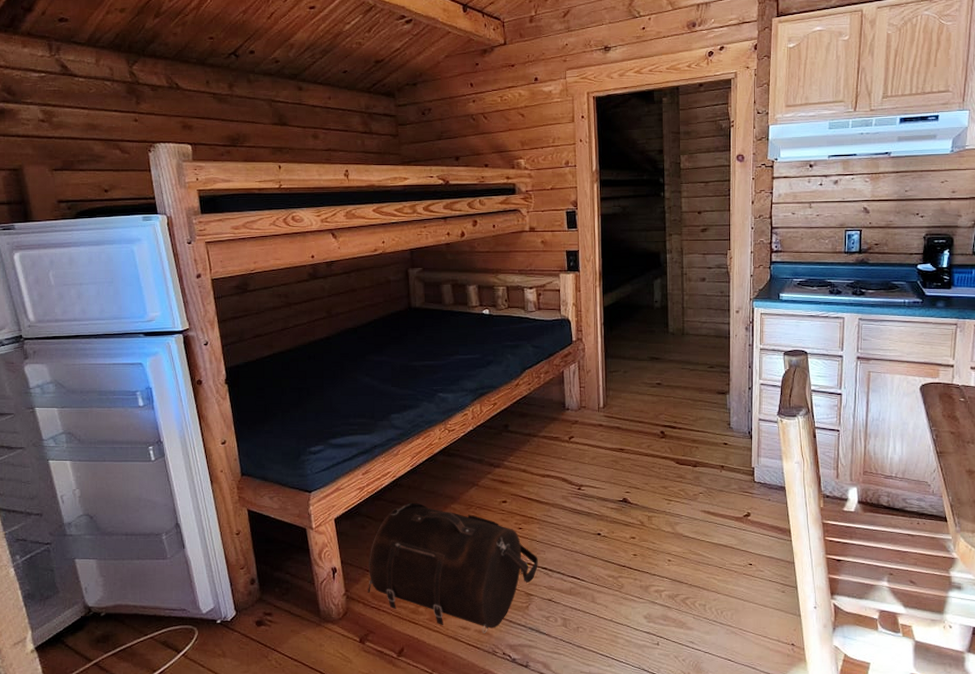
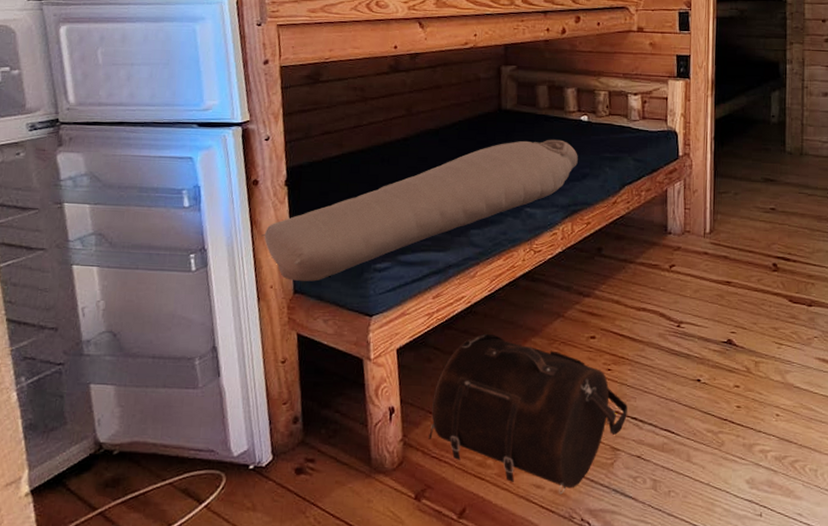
sleeping bag: none [209,332,482,465] -> present [261,139,578,282]

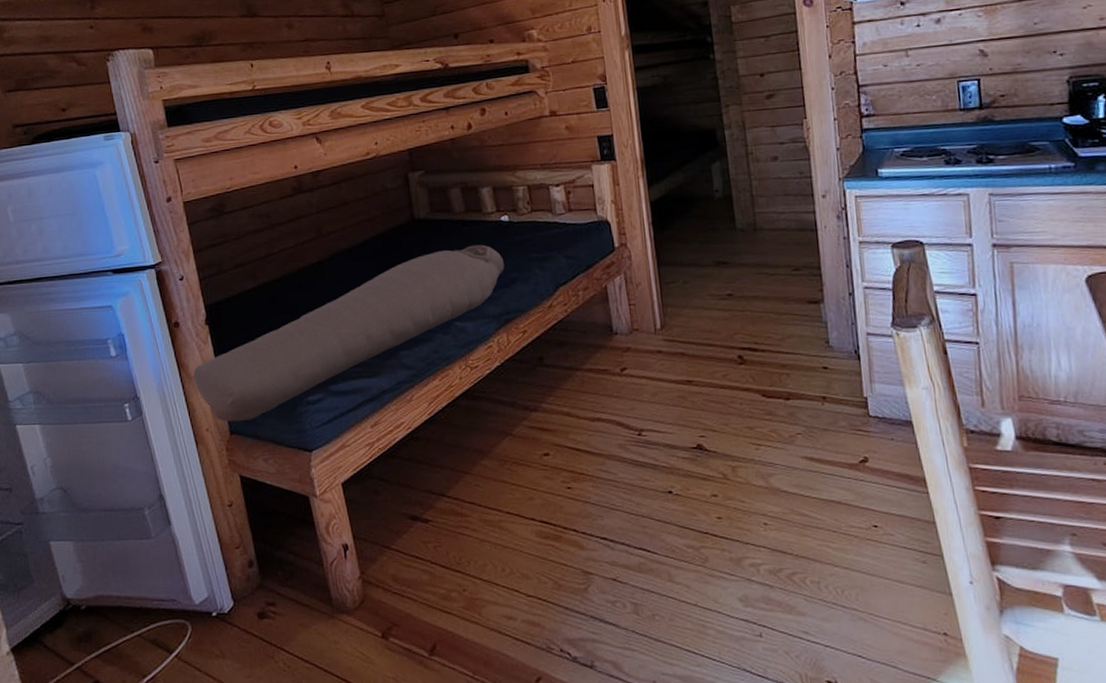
duffel bag: present [429,333,628,495] -> none [385,459,596,625]

